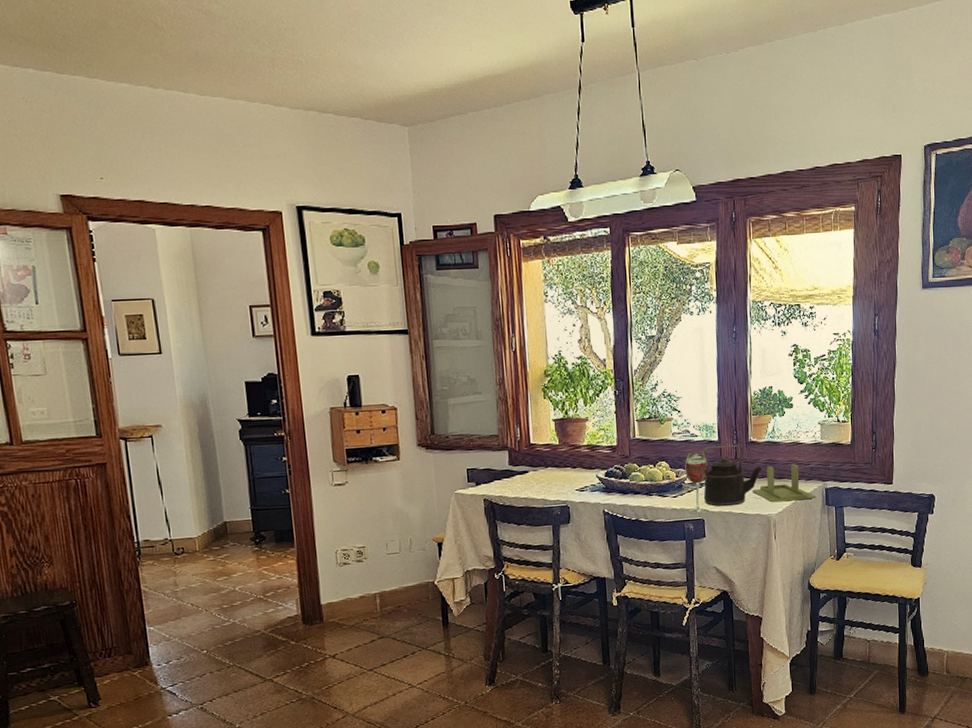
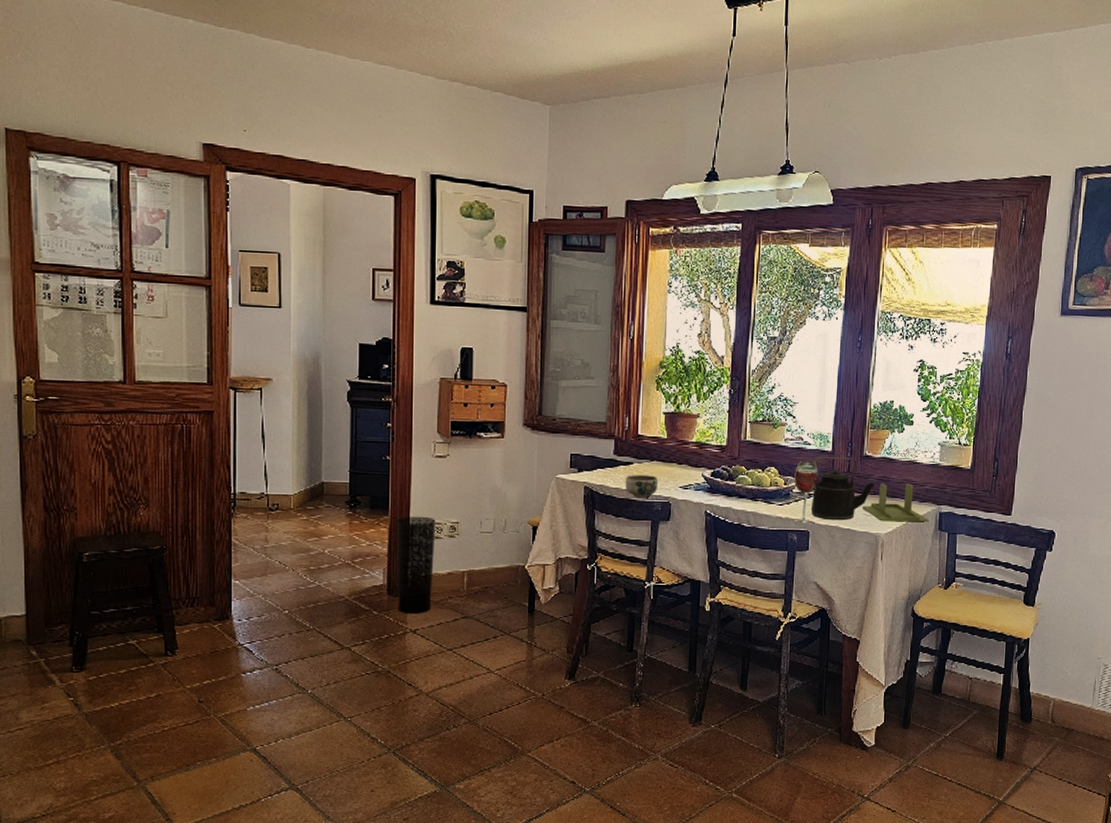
umbrella stand: none [302,544,348,640] -> present [396,516,436,613]
bowl: none [522,481,556,504] -> present [625,474,659,497]

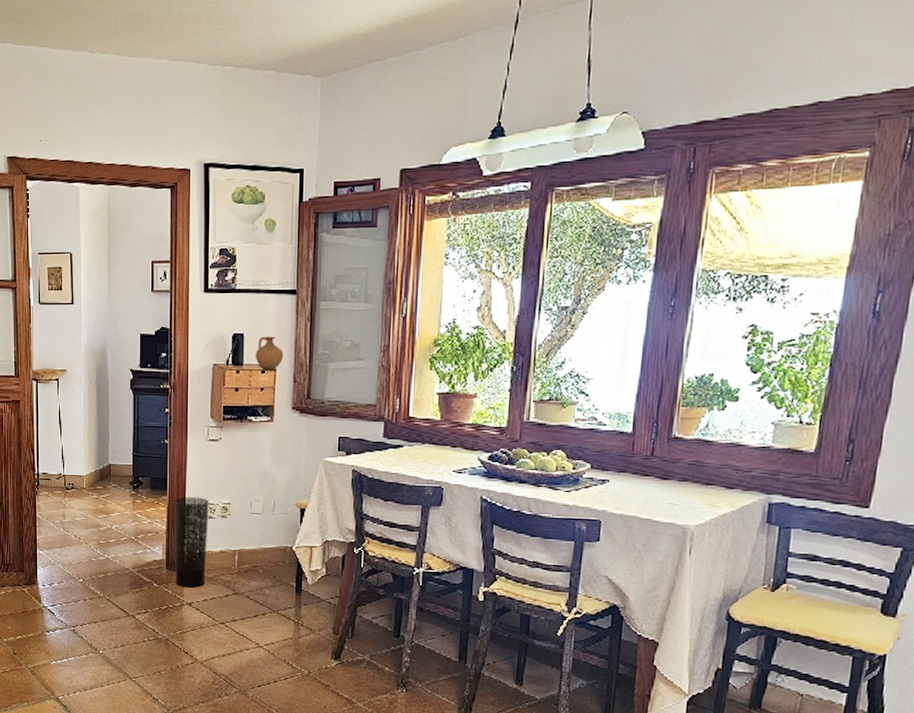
ceramic jug: none [485,351,515,387] -> present [255,336,284,371]
bowl: present [625,474,659,497] -> none [394,457,431,482]
wineglass: present [794,460,819,525] -> none [583,443,616,514]
kettle: present [810,457,876,521] -> none [603,439,686,510]
napkin holder: present [861,483,929,523] -> none [667,468,754,514]

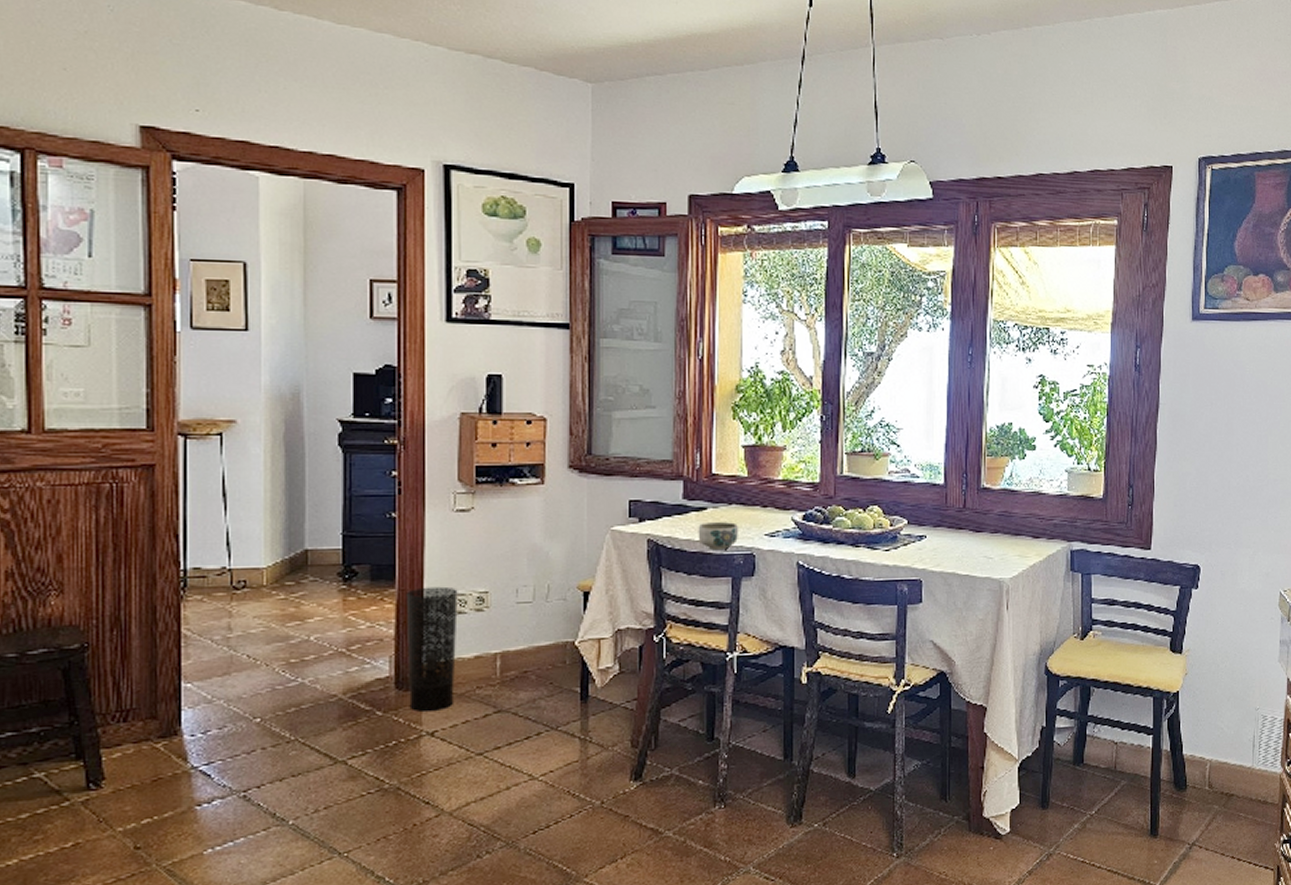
ceramic jug: present [255,336,284,371] -> none [518,378,556,421]
bowl: none [394,457,431,482] -> present [698,521,739,550]

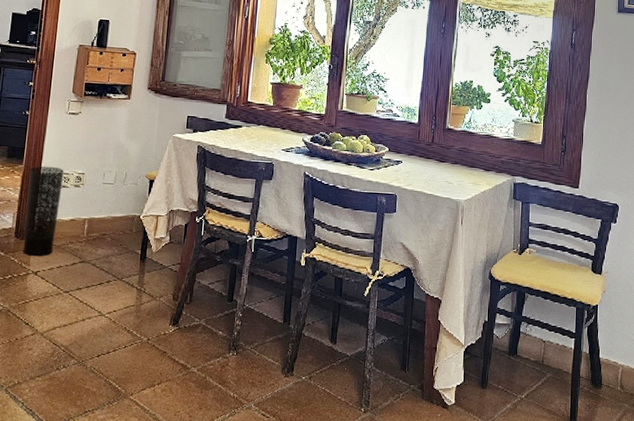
bowl: present [698,521,739,550] -> none [233,136,264,158]

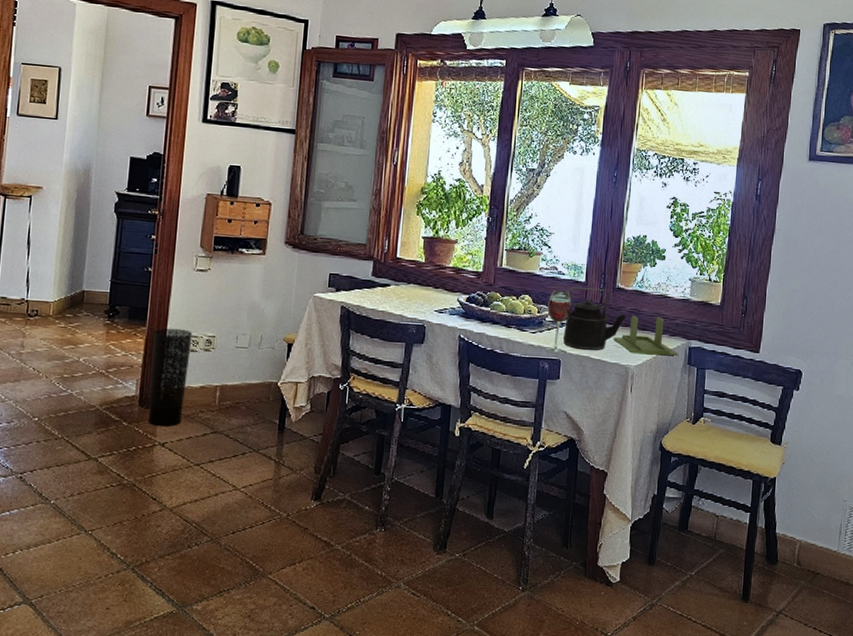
wineglass: none [383,130,407,190] -> present [546,290,572,354]
kettle: none [398,128,457,187] -> present [562,287,627,351]
napkin holder: none [444,153,505,192] -> present [613,315,679,357]

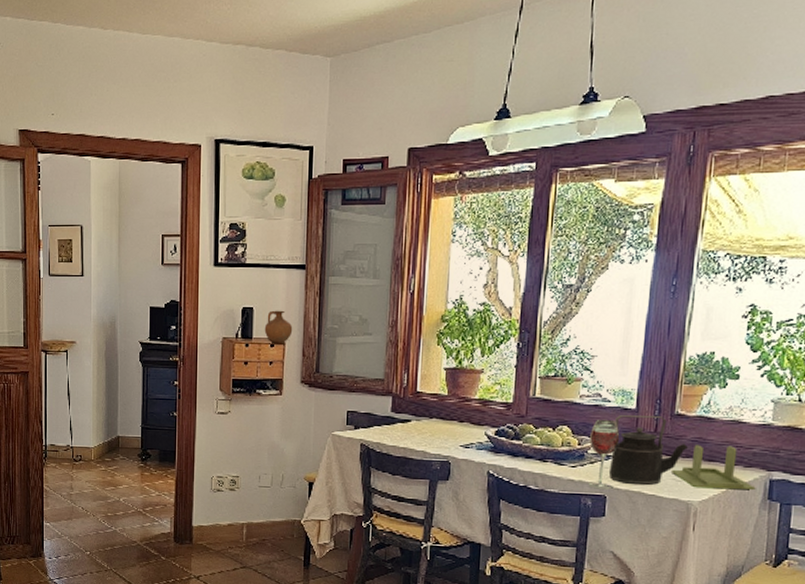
umbrella stand: present [148,328,192,427] -> none [182,469,218,561]
ceramic jug: none [250,170,280,205] -> present [264,310,293,345]

